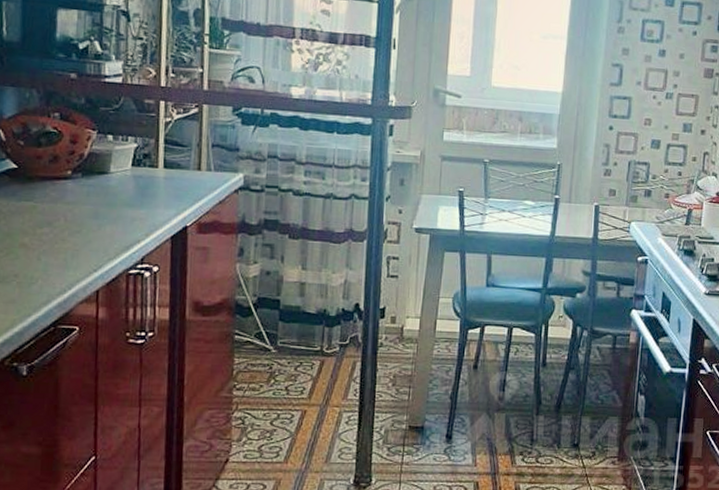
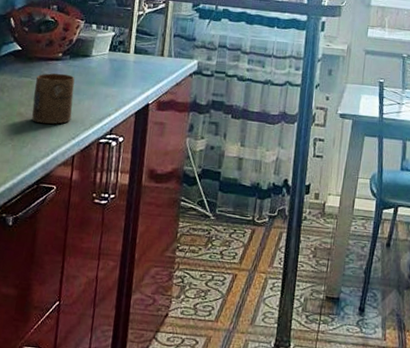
cup: none [39,194,91,256] -> present [32,73,75,125]

